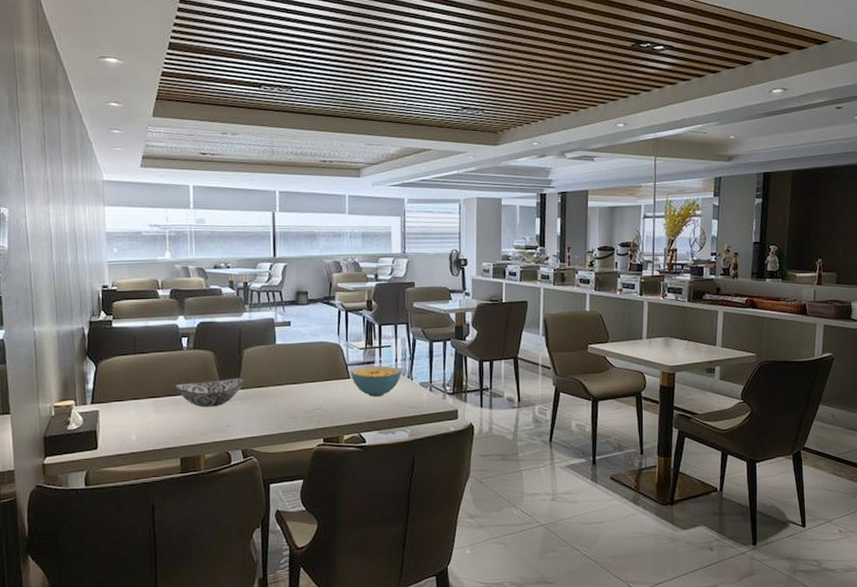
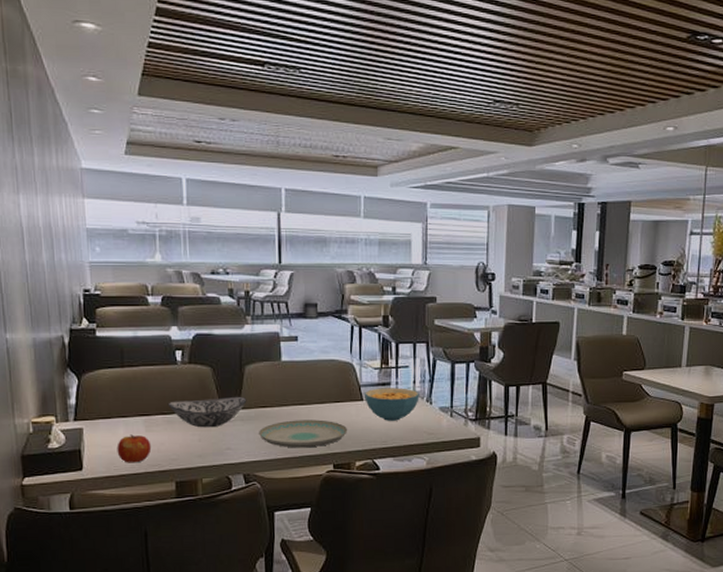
apple: none [128,415,159,442] -> present [117,434,152,463]
plate: none [256,397,337,424] -> present [259,419,348,448]

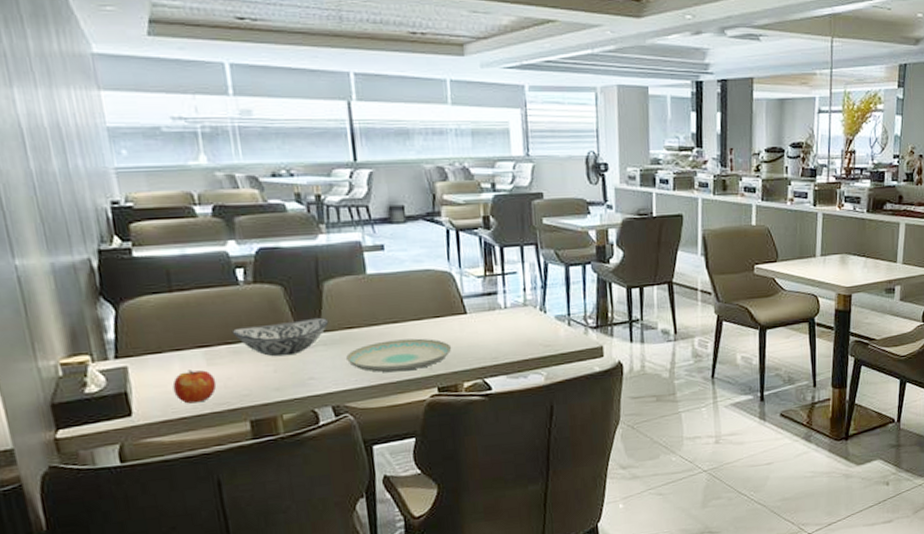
cereal bowl: present [364,388,419,421] -> none [468,296,532,335]

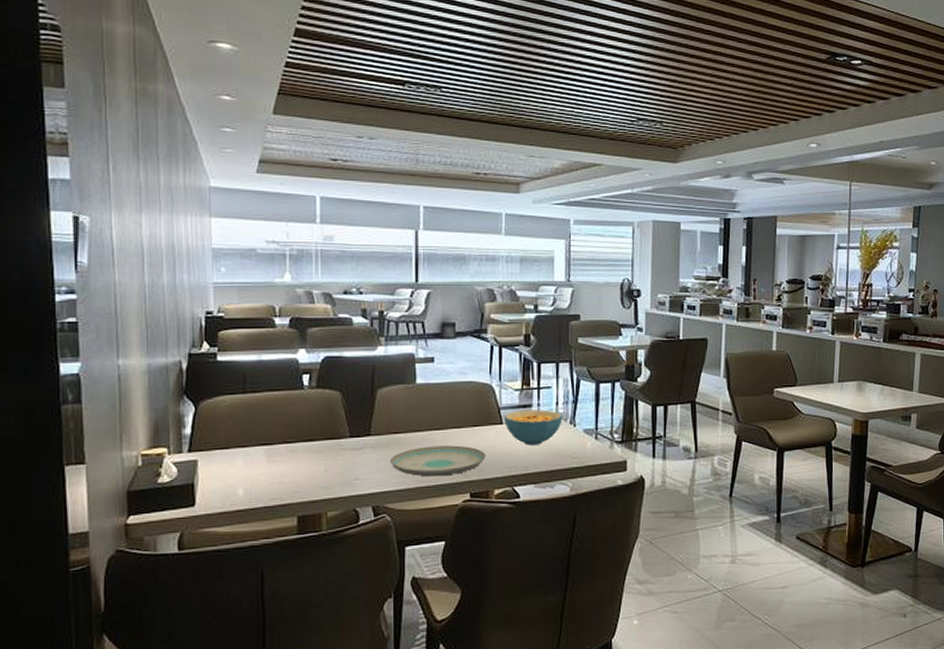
apple: present [172,370,217,404] -> none [234,465,272,497]
decorative bowl: present [231,317,329,357] -> none [292,422,378,457]
cereal bowl: none [468,296,532,335] -> present [504,409,562,445]

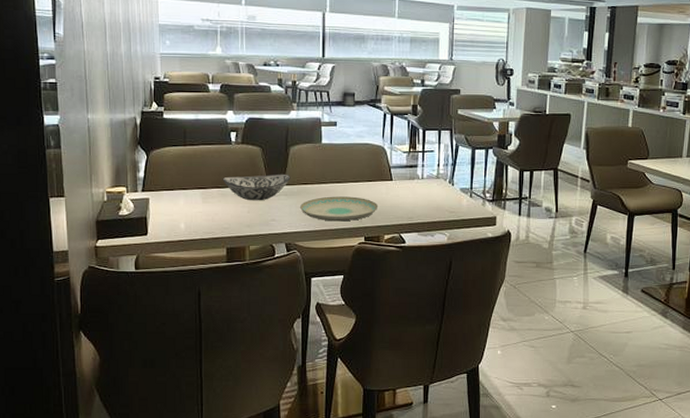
decorative bowl: none [292,422,378,457] -> present [222,173,291,201]
cereal bowl: present [504,409,562,445] -> none [394,169,443,200]

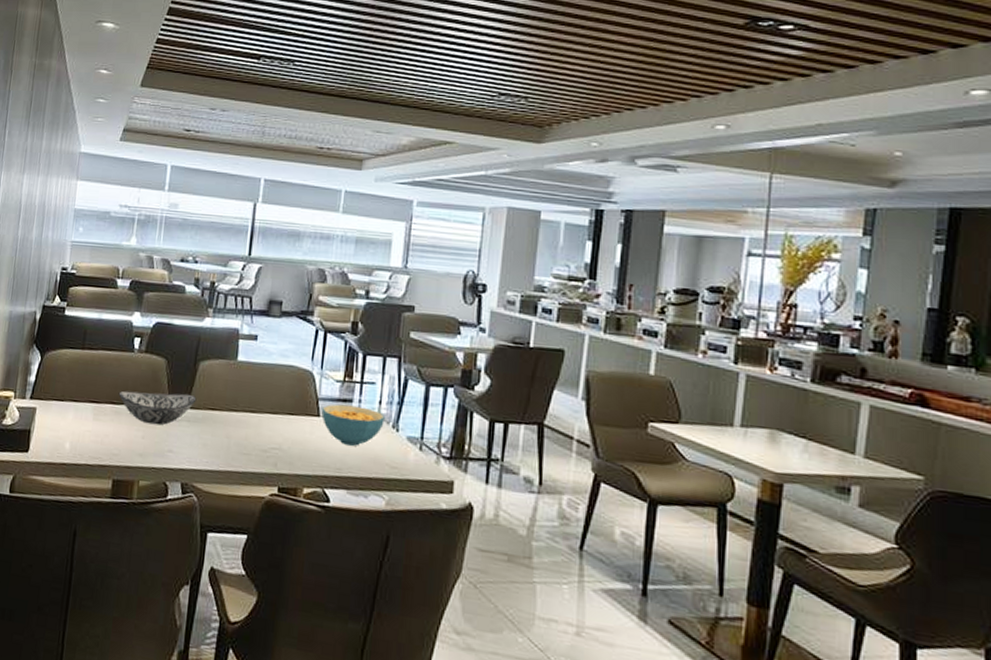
plate: present [300,196,379,222] -> none [203,428,300,464]
cereal bowl: none [394,169,443,200] -> present [321,404,385,446]

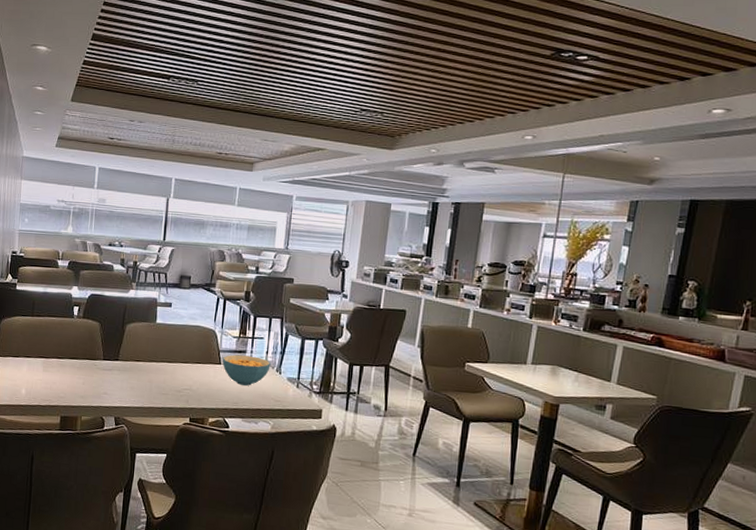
decorative bowl: present [118,390,197,425] -> none [62,348,125,374]

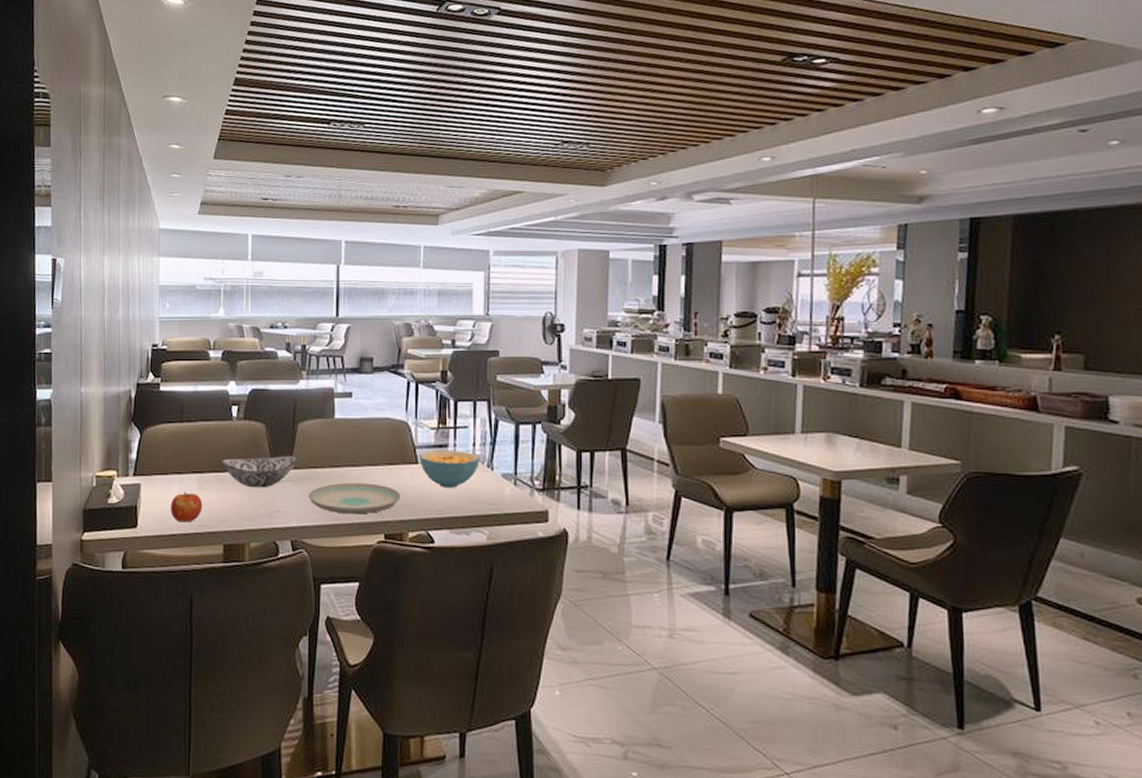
apple: none [19,372,46,397] -> present [170,492,203,523]
decorative bowl: none [62,348,125,374] -> present [221,455,298,488]
plate: none [131,374,206,401] -> present [309,483,401,514]

